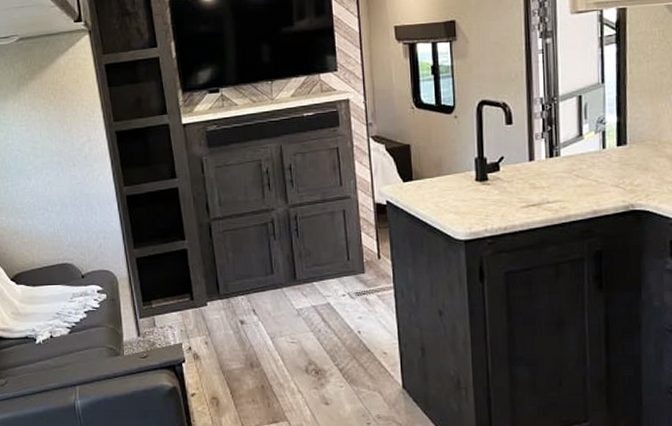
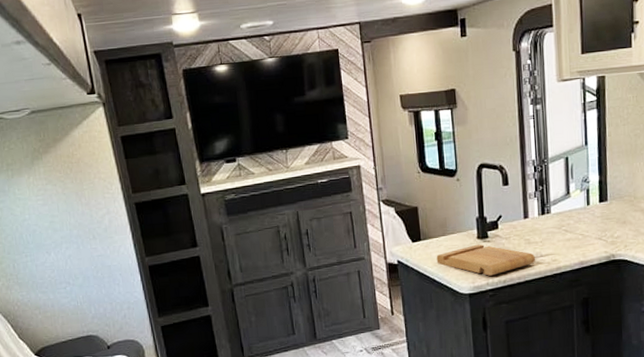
cutting board: none [429,186,542,222] -> present [436,244,536,276]

